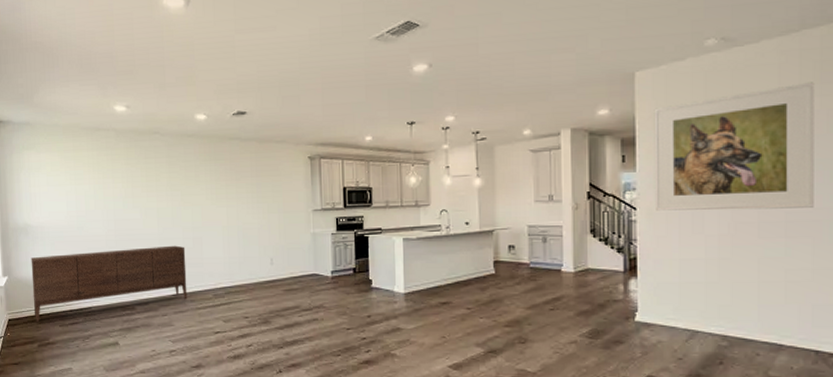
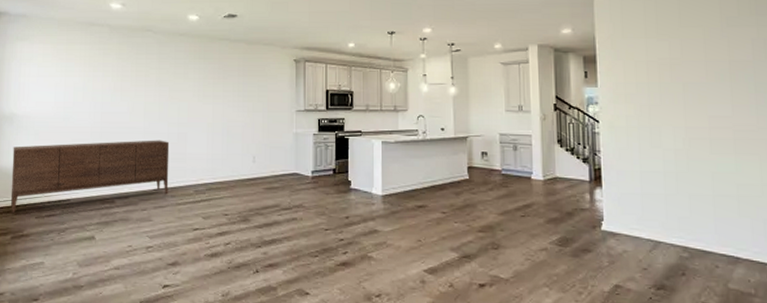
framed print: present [654,82,815,211] -> none [612,13,758,127]

